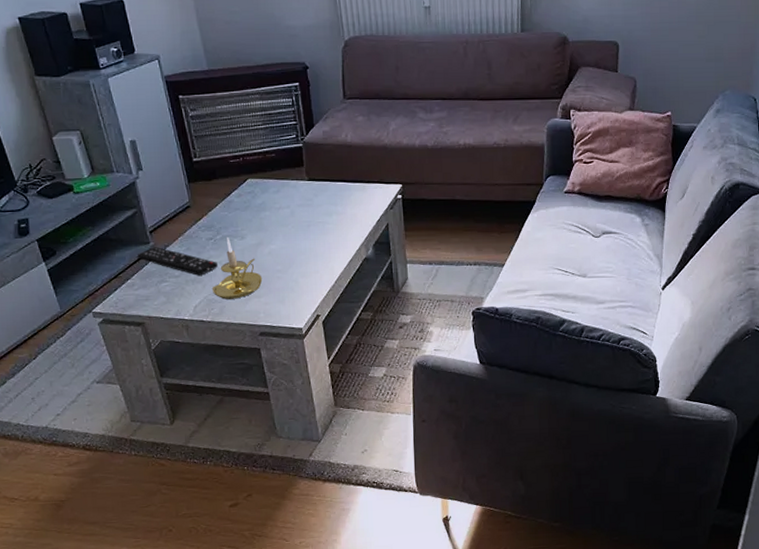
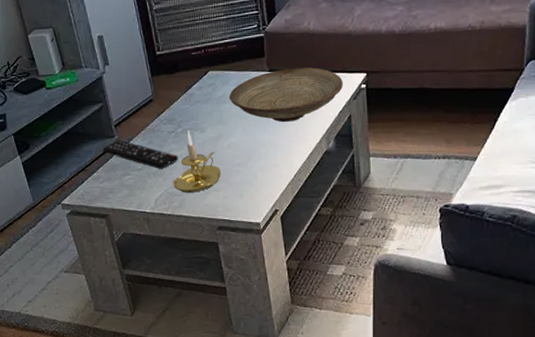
decorative bowl: none [268,177,380,230] -> present [229,67,343,122]

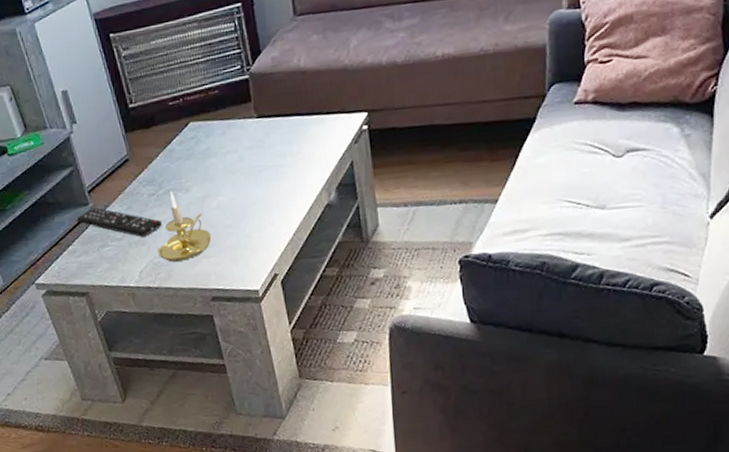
decorative bowl: present [229,67,343,122] -> none [214,109,342,175]

